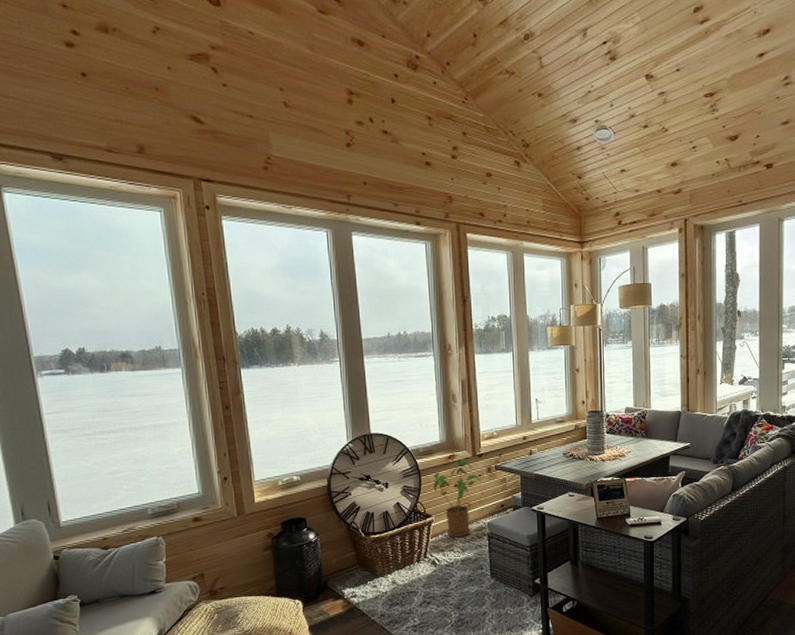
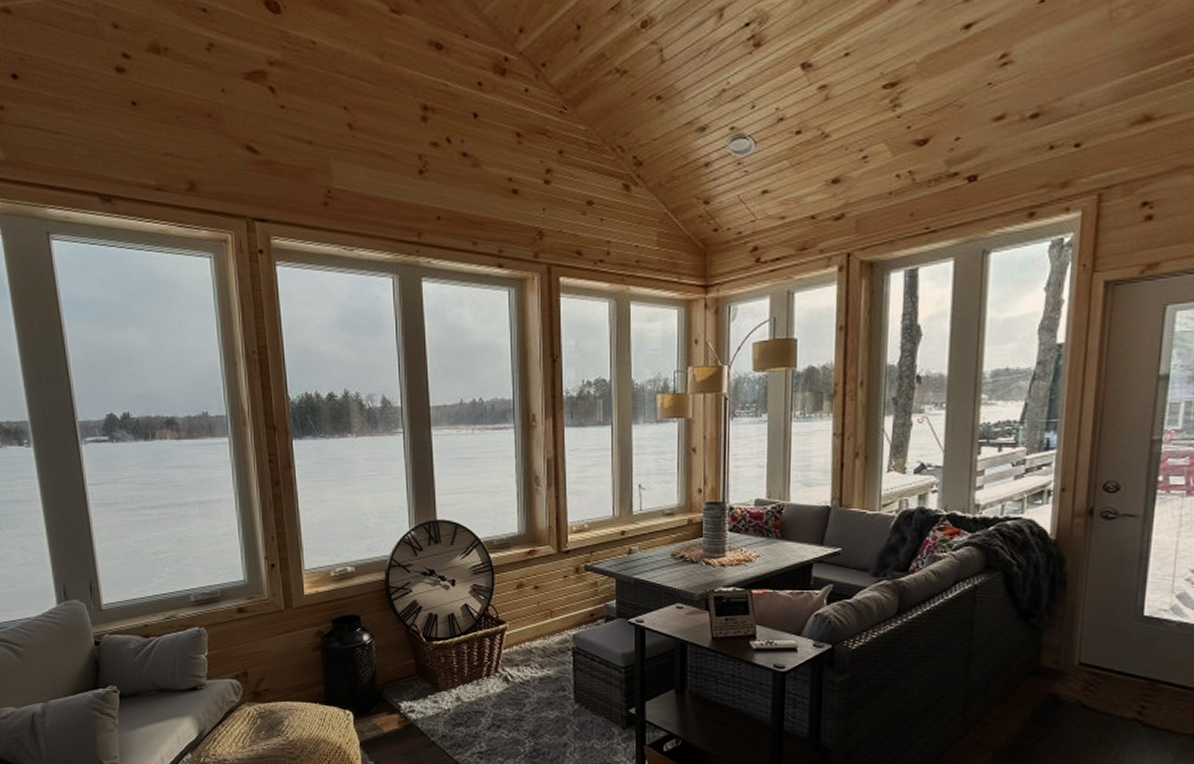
house plant: present [433,459,481,537] -> none [508,556,567,650]

